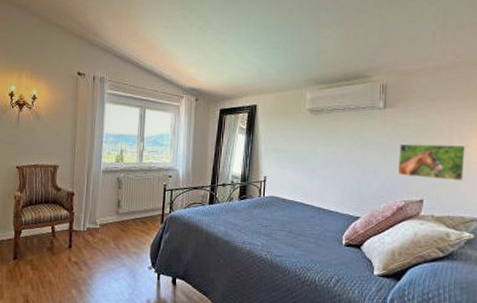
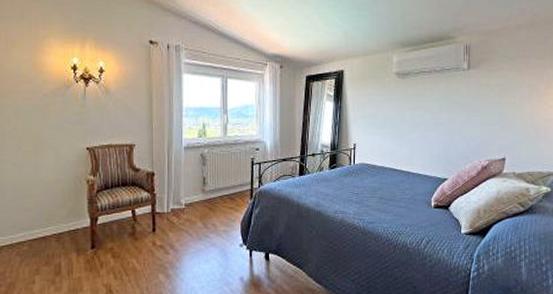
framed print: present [397,143,466,181] -> none [481,102,544,138]

